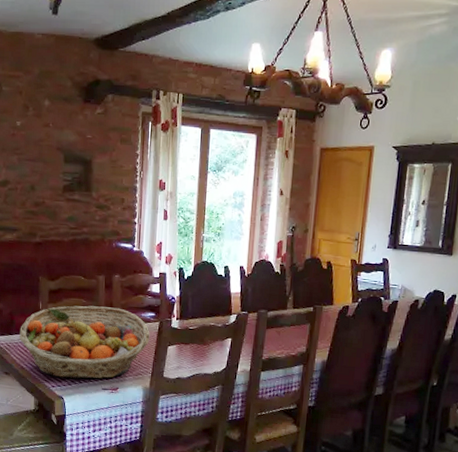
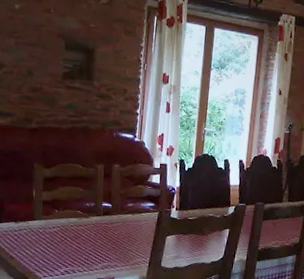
fruit basket: present [19,306,150,379] -> none [9,194,149,269]

